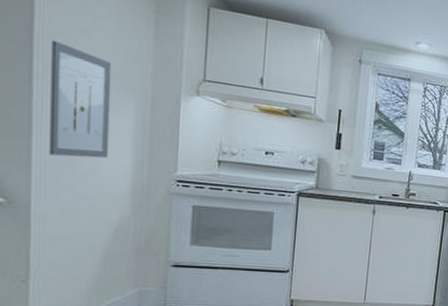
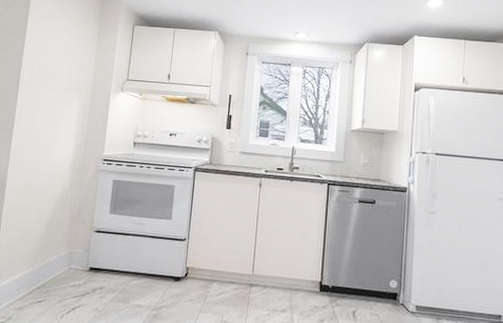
wall art: present [49,40,112,158] -> none [22,61,68,144]

